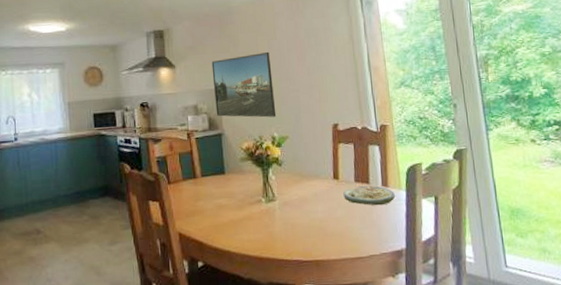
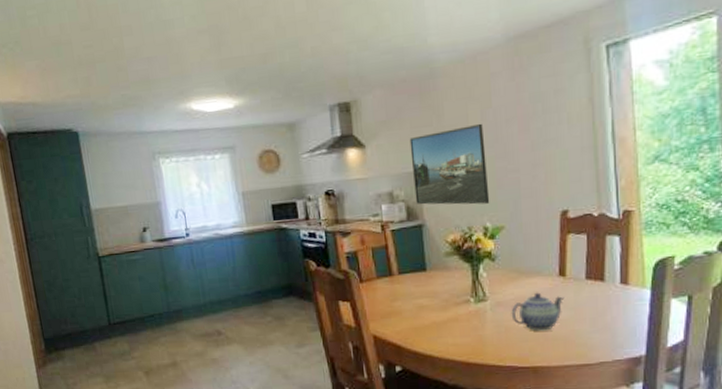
teapot: none [296,193,339,228] -> present [511,292,565,331]
soup: present [343,185,396,206] -> none [570,283,638,307]

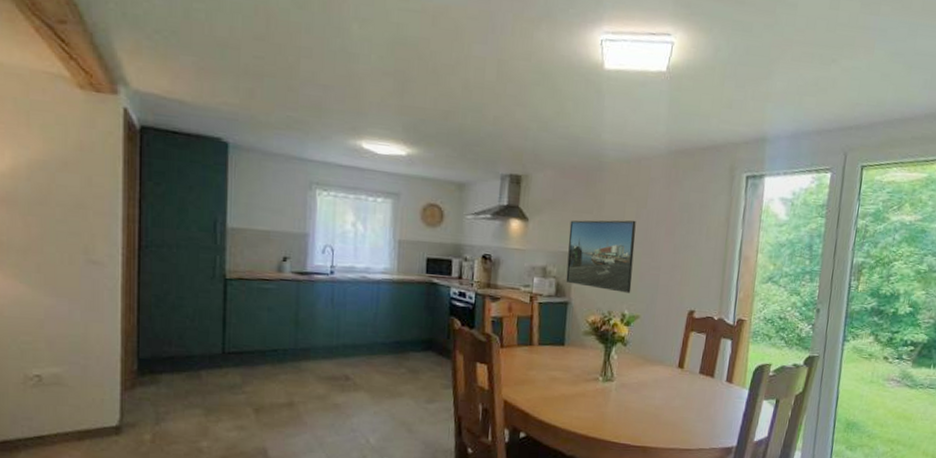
teapot: present [511,292,565,331] -> none [632,379,680,415]

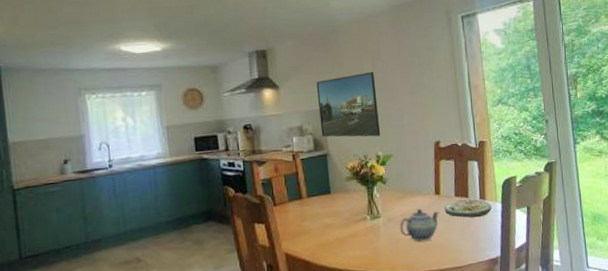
teapot: none [632,379,680,415] -> present [399,208,440,241]
soup: none [685,379,738,401] -> present [444,199,492,218]

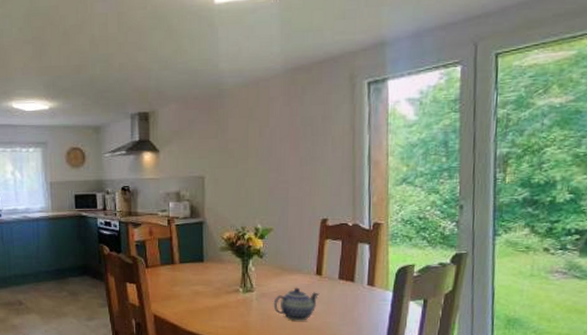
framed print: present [316,71,381,137] -> none [197,139,262,208]
soup: present [444,199,492,218] -> none [325,284,382,304]

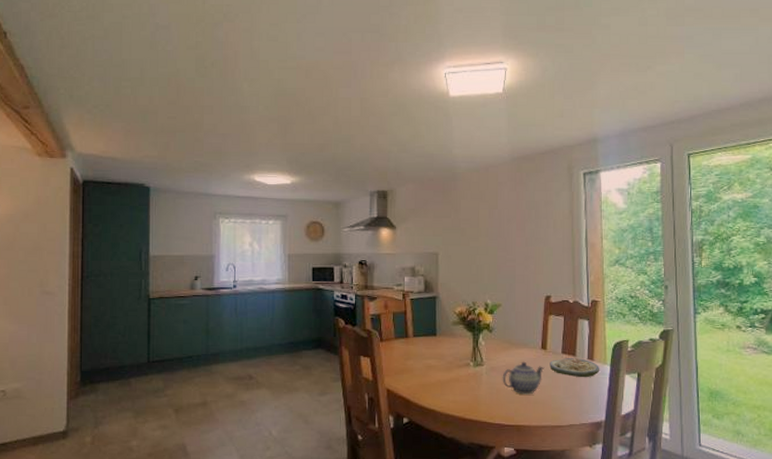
soup: none [325,284,382,304] -> present [549,358,600,378]

